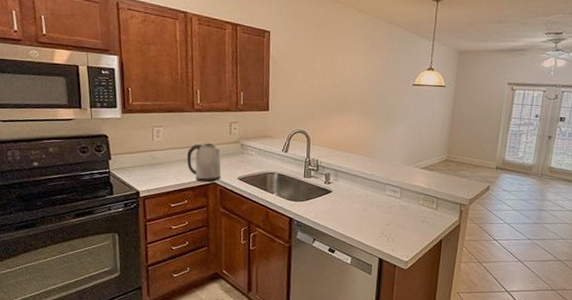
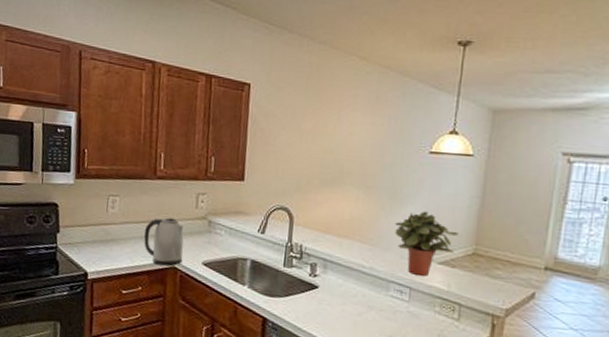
potted plant: none [388,129,435,179] -> present [394,211,458,276]

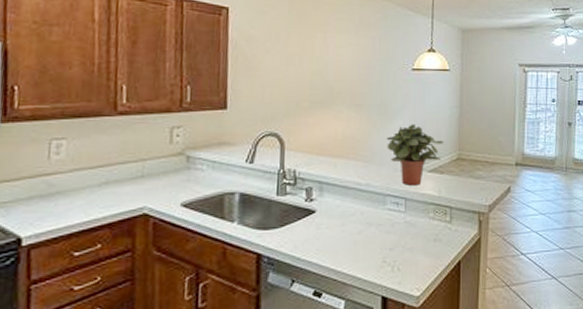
kettle: present [144,217,184,266] -> none [102,158,156,215]

